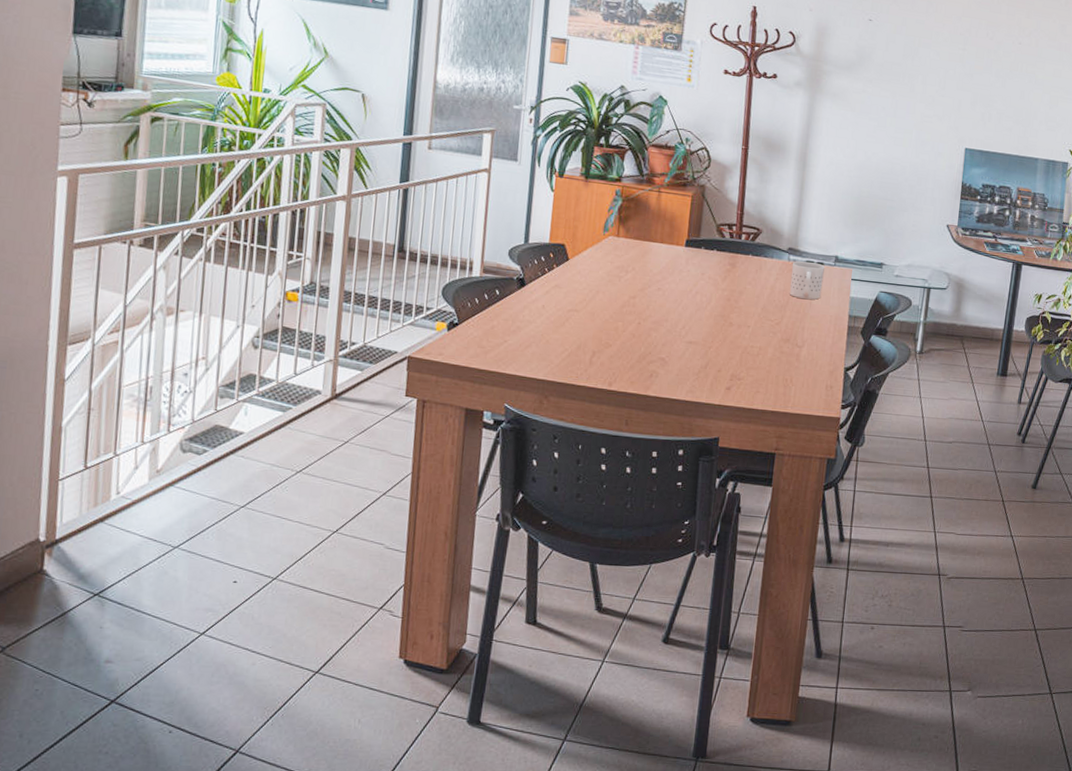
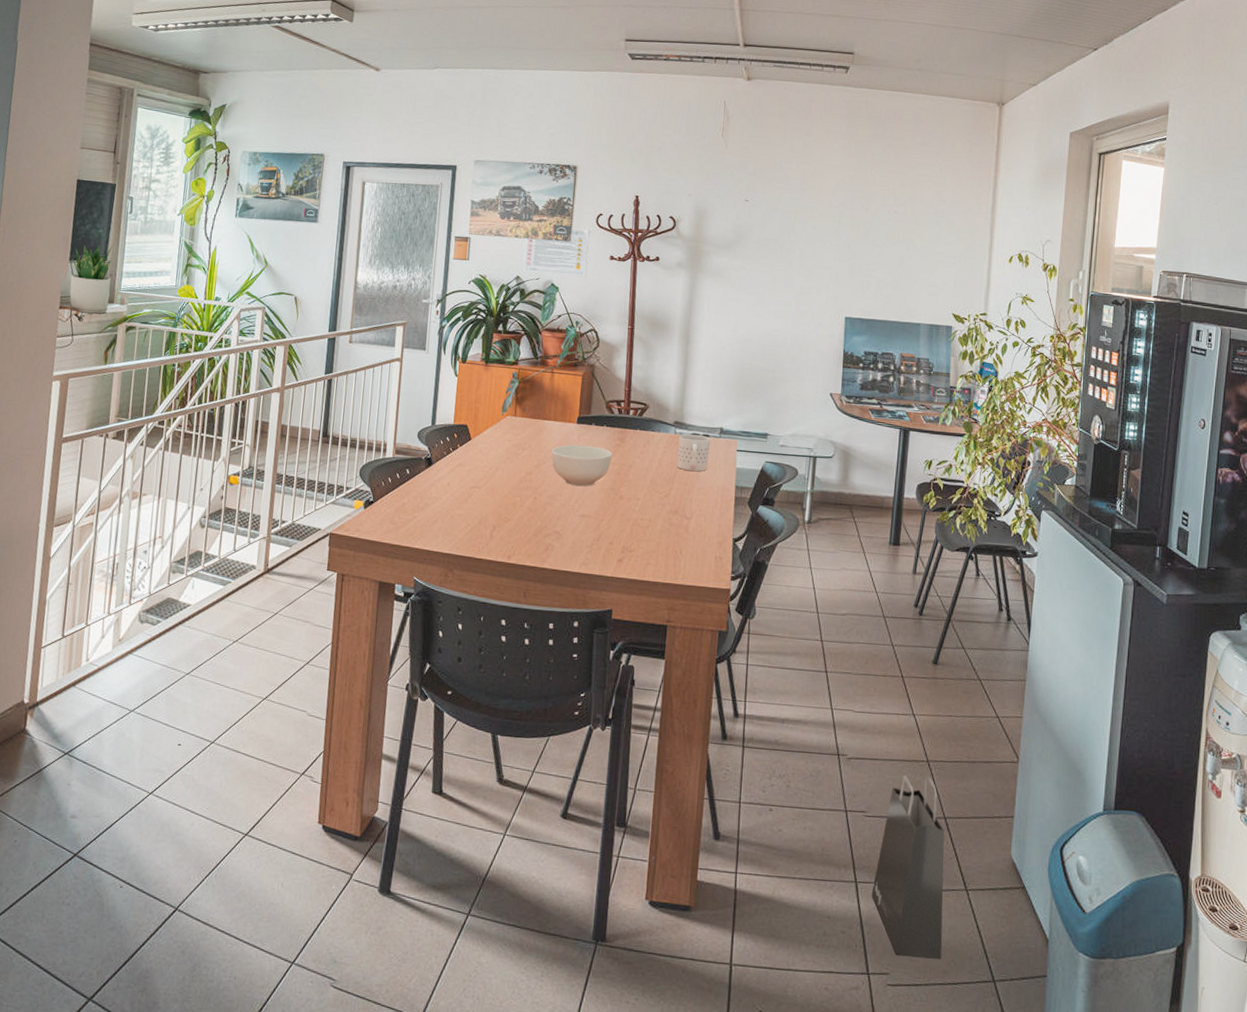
planter: none [74,16,129,101] -> present [69,244,112,314]
bowl: none [657,268,723,312] -> present [551,444,613,486]
shopping bag: none [964,592,1034,756] -> present [871,775,945,959]

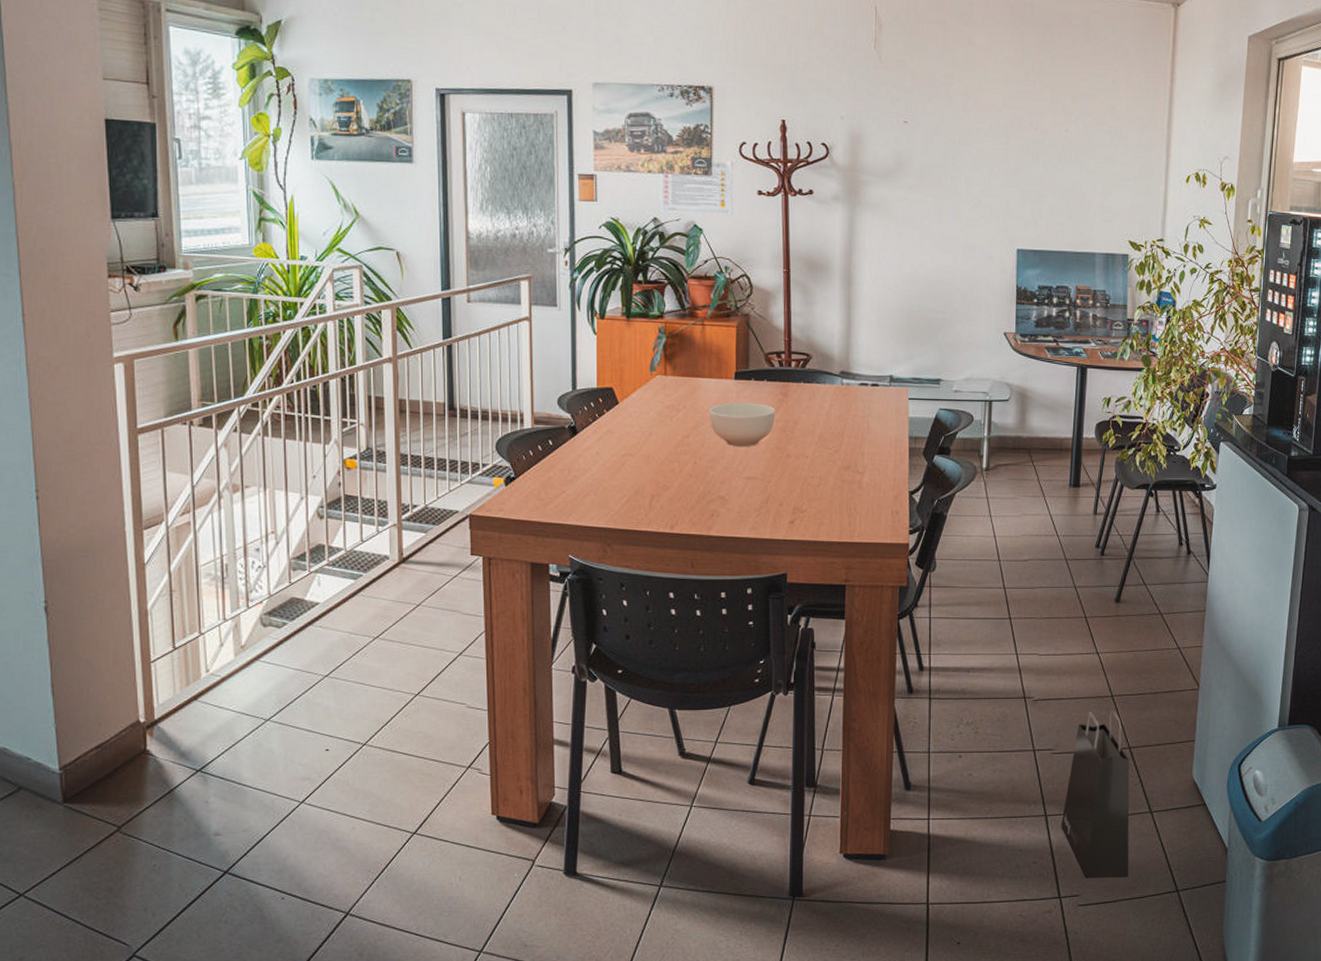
planter: present [69,244,112,314] -> none [113,198,169,282]
mug: present [676,434,710,472] -> none [845,385,880,424]

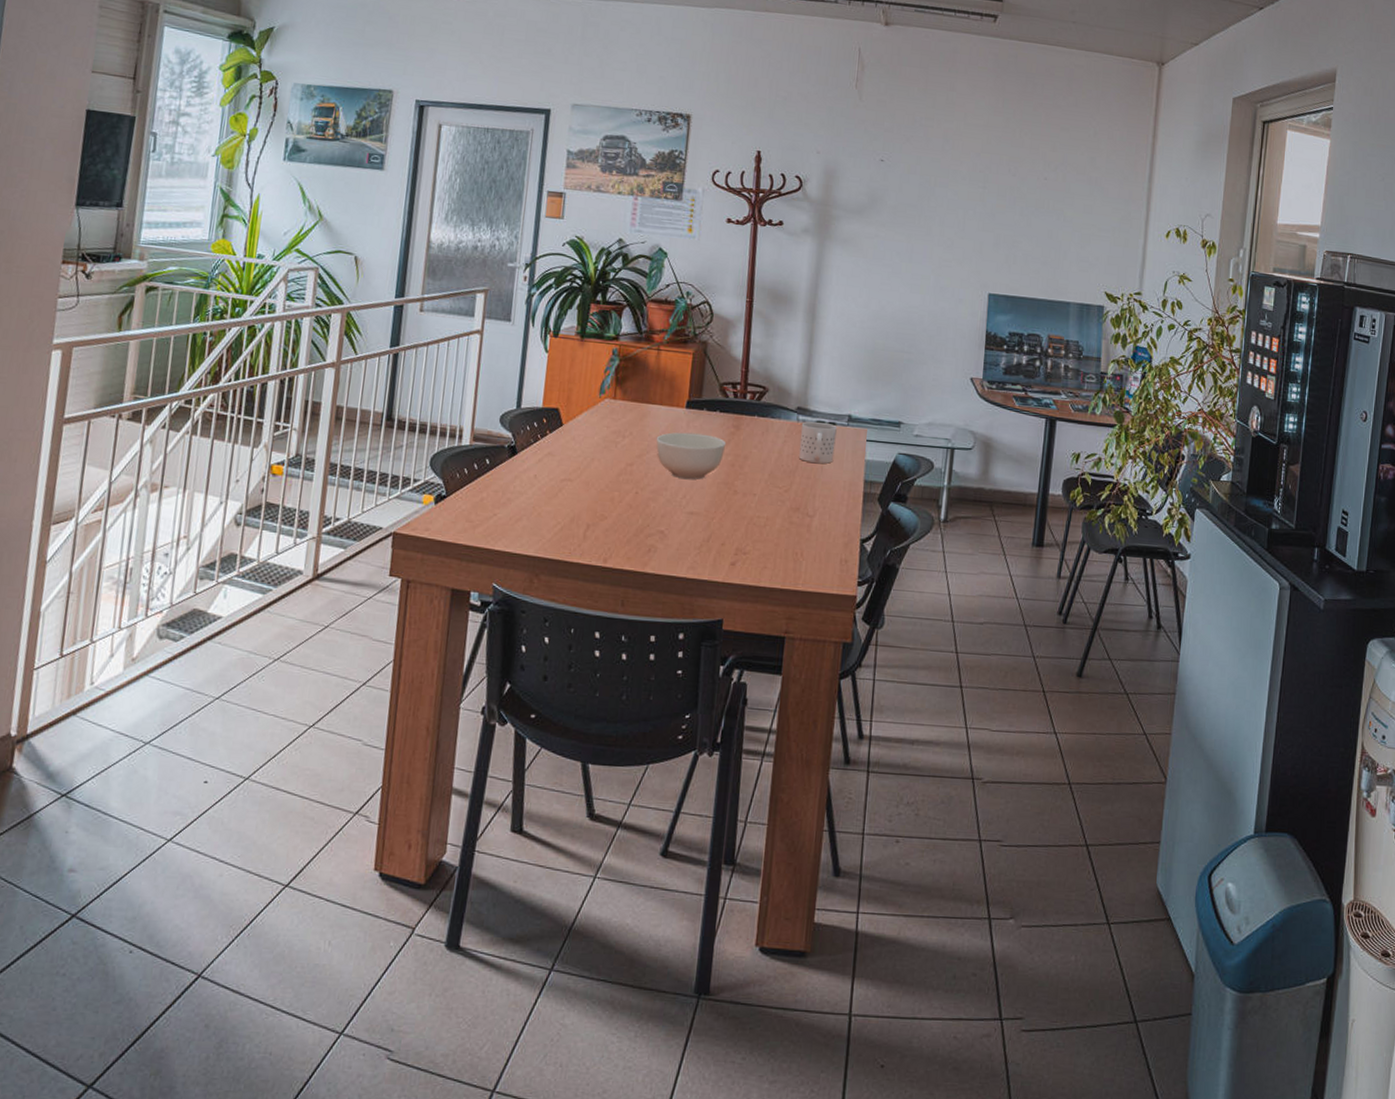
mug: none [845,385,880,424] -> present [798,421,837,464]
shopping bag: present [1061,711,1130,878] -> none [1006,799,1086,1000]

